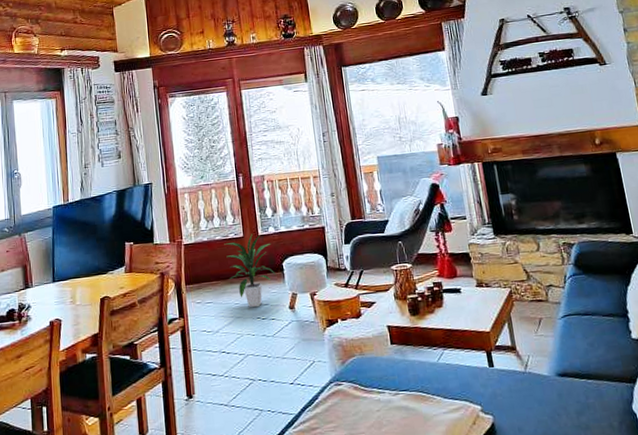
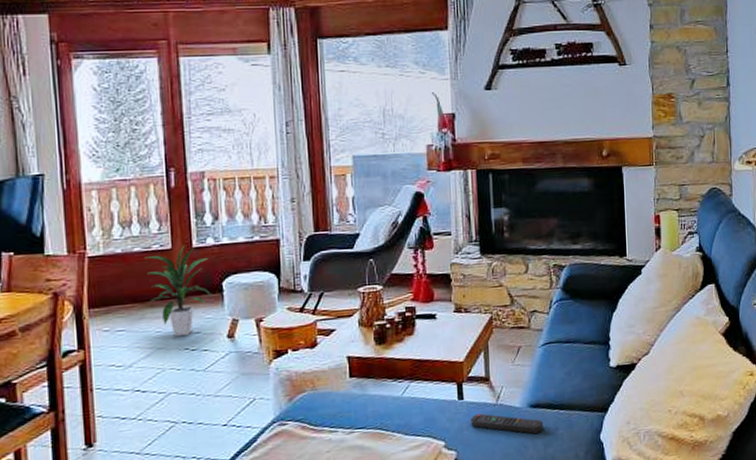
remote control: none [502,380,574,402] -> present [470,413,544,434]

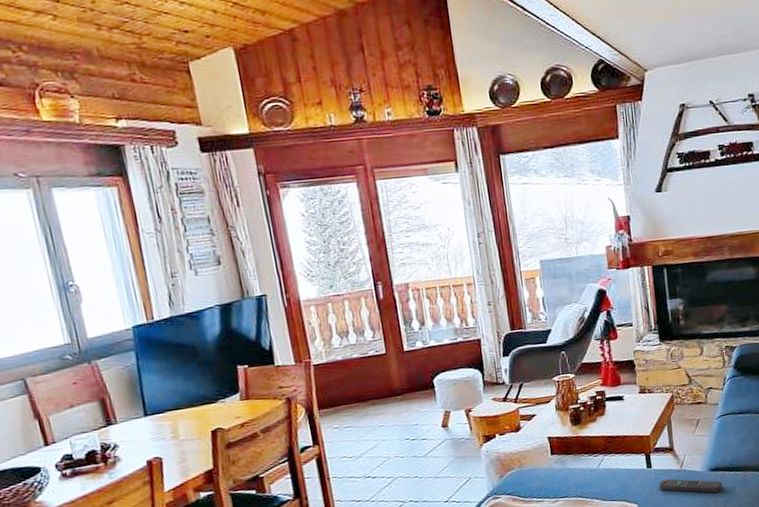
indoor plant: present [145,245,214,336] -> none [363,349,427,429]

